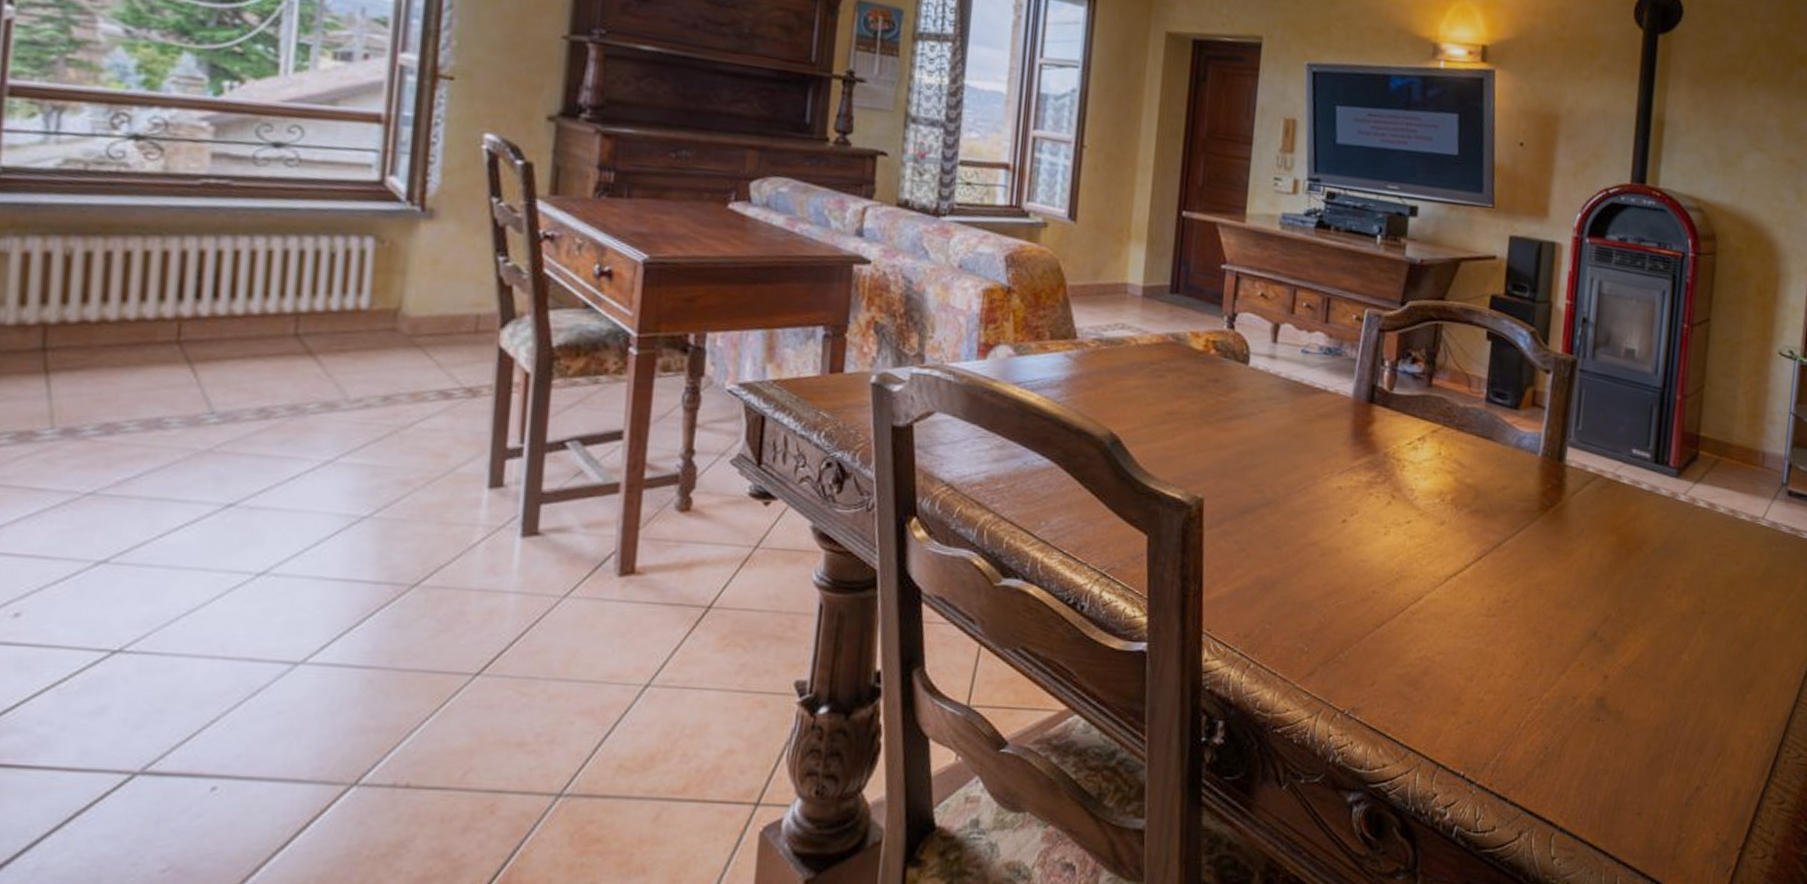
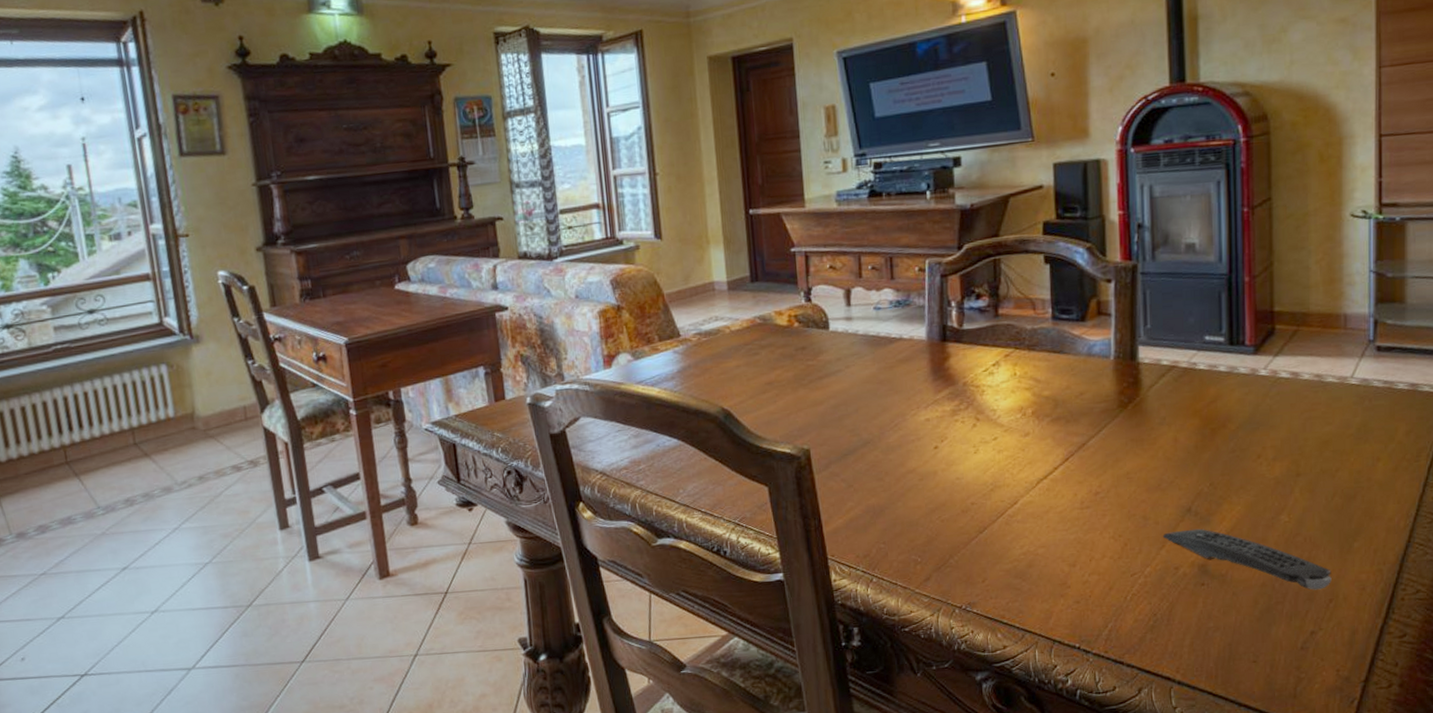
remote control: none [1565,656,1723,741] -> present [1162,528,1332,590]

